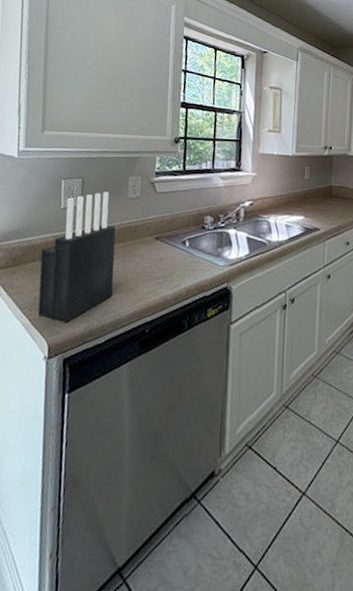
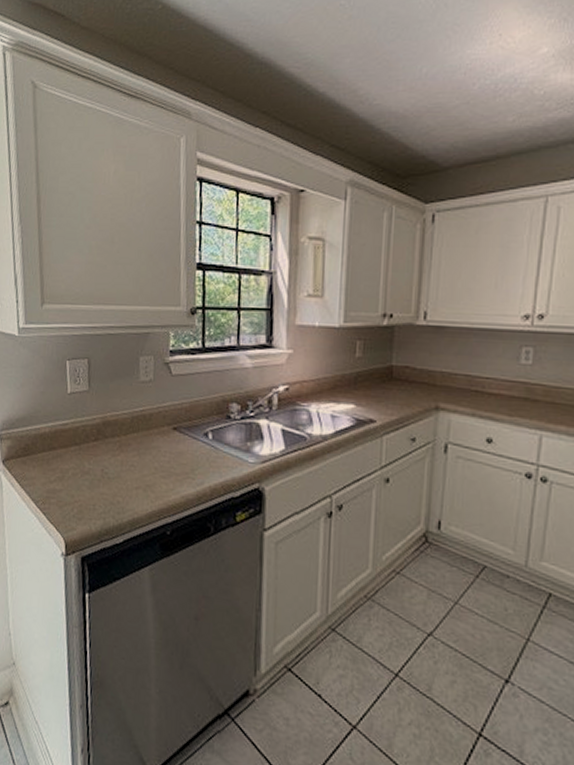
knife block: present [37,192,116,323] -> none [50,374,129,519]

